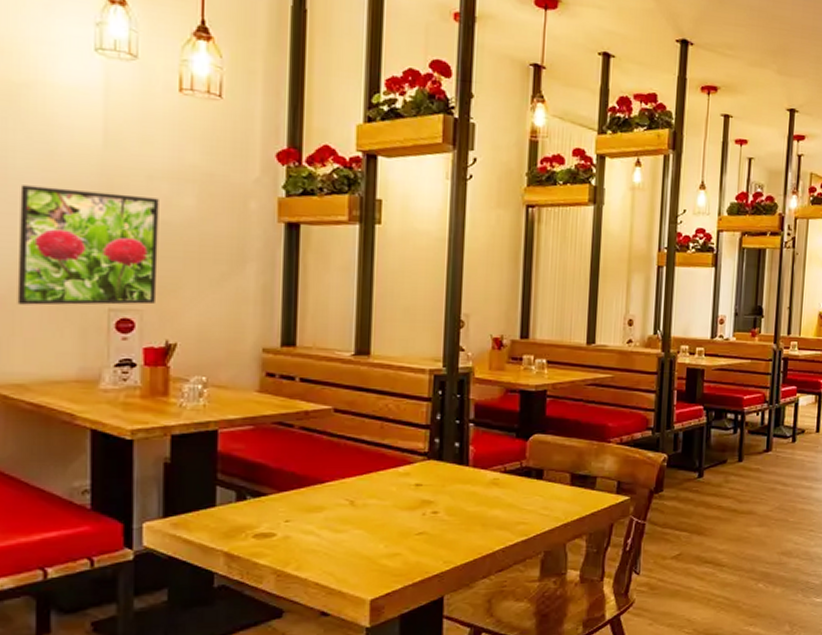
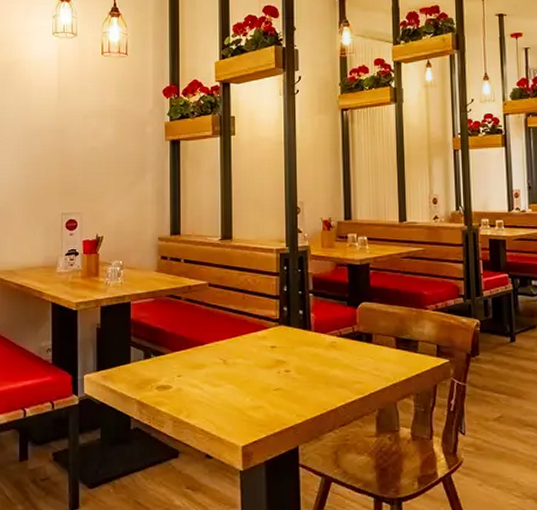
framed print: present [17,185,159,306] -> none [9,130,91,213]

